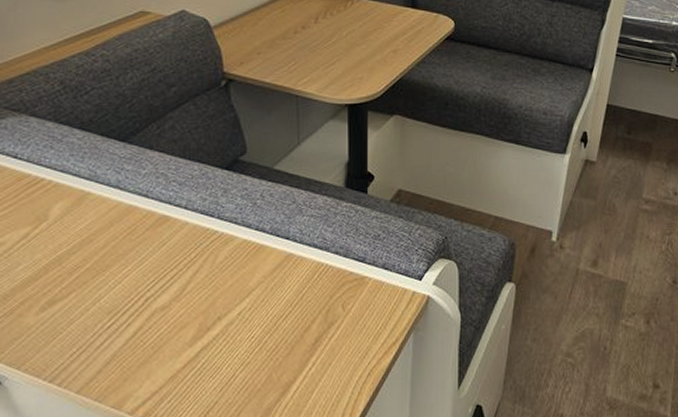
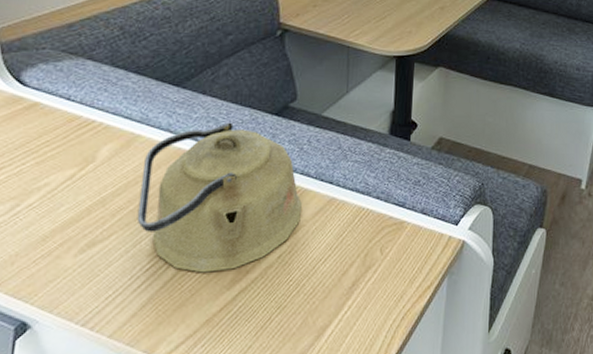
kettle: none [94,178,259,330] -> present [136,122,302,273]

